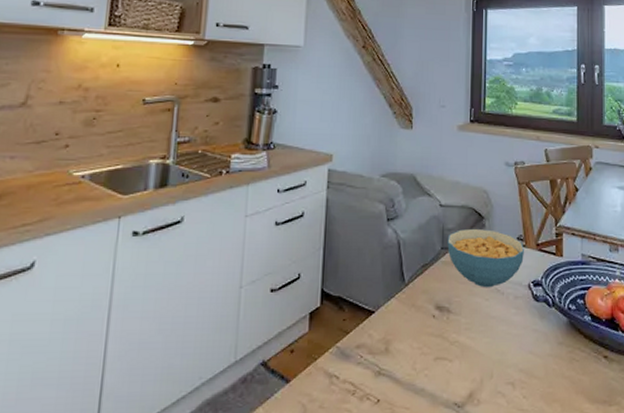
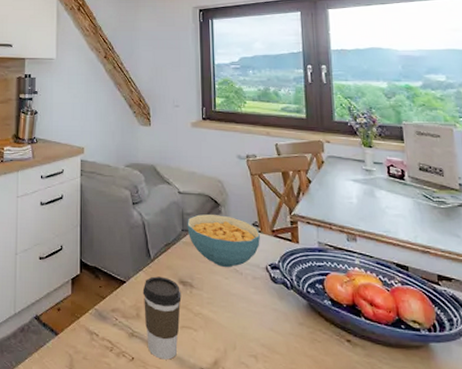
coffee cup: none [393,303,437,398] -> present [142,276,182,360]

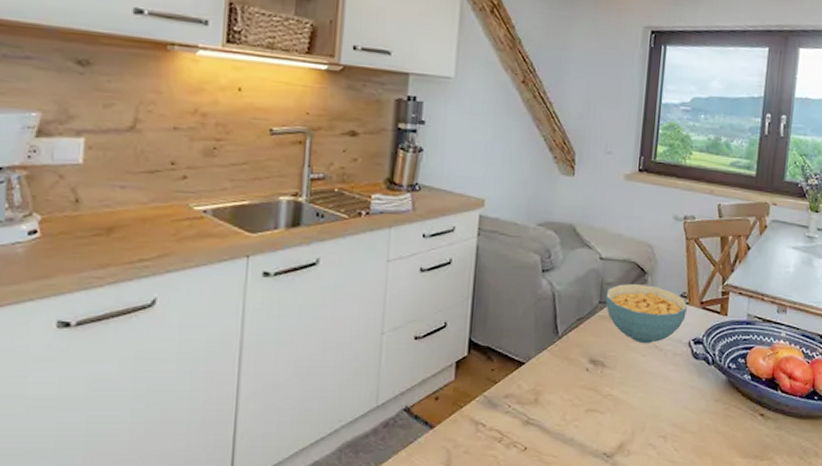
coffee cup: present [142,276,182,360] -> none [544,356,591,447]

